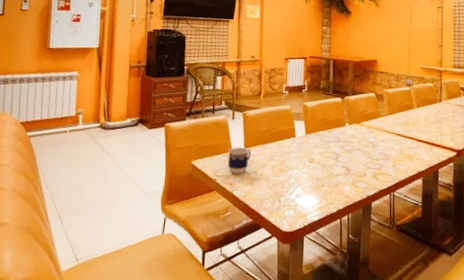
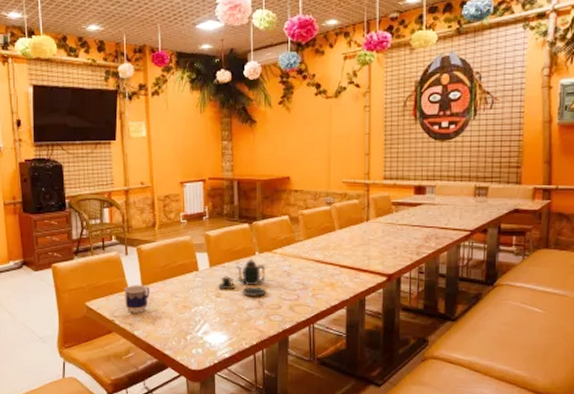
teapot: none [312,129,354,165] -> present [218,258,267,298]

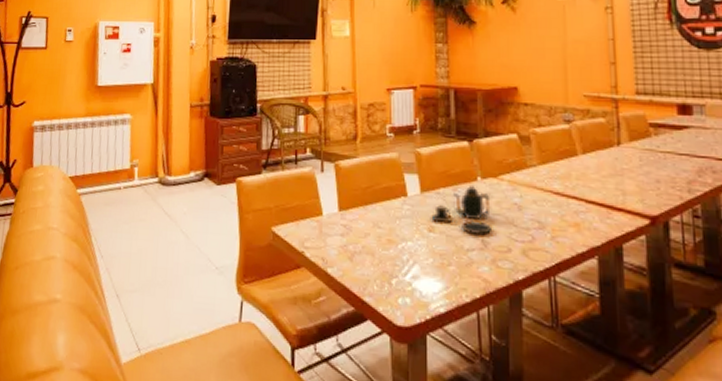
cup: present [123,285,150,314] -> none [317,209,348,246]

